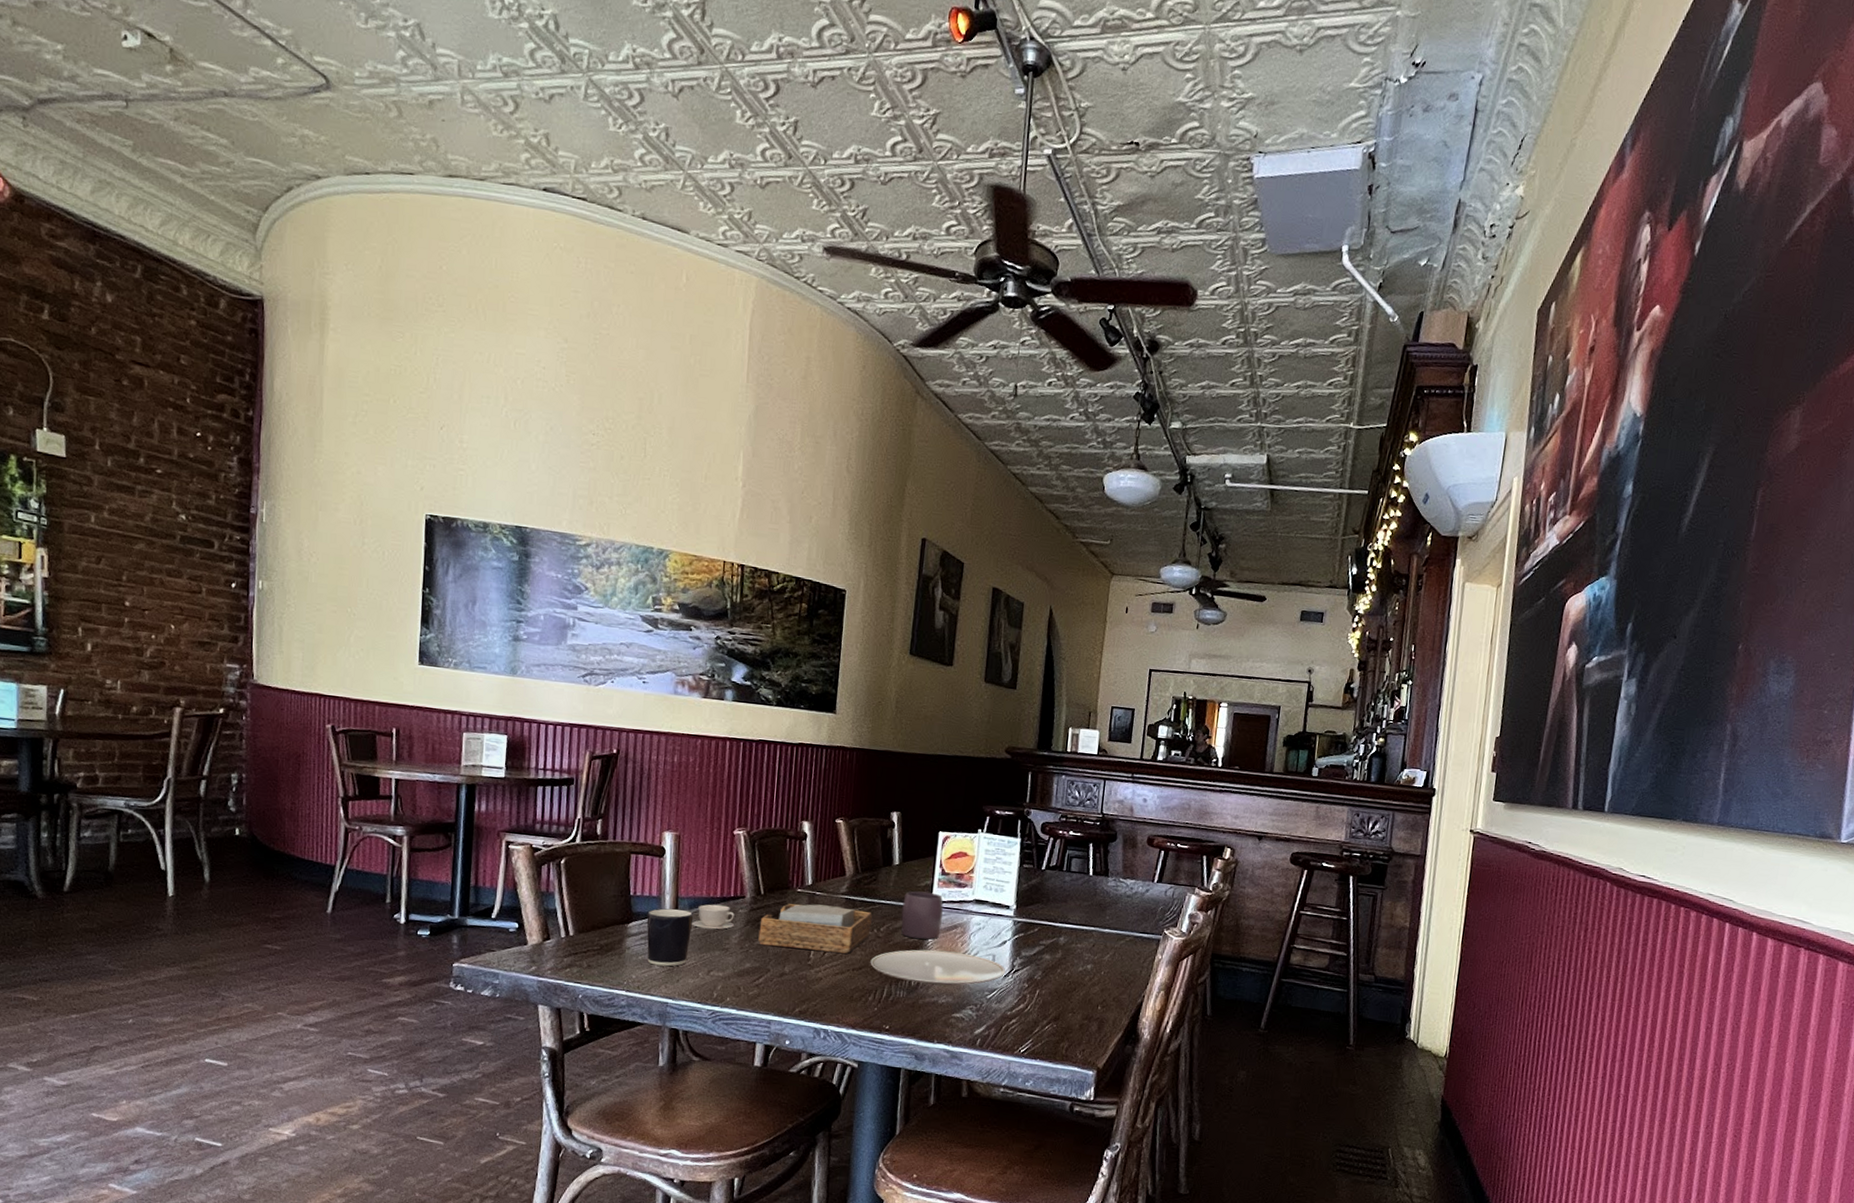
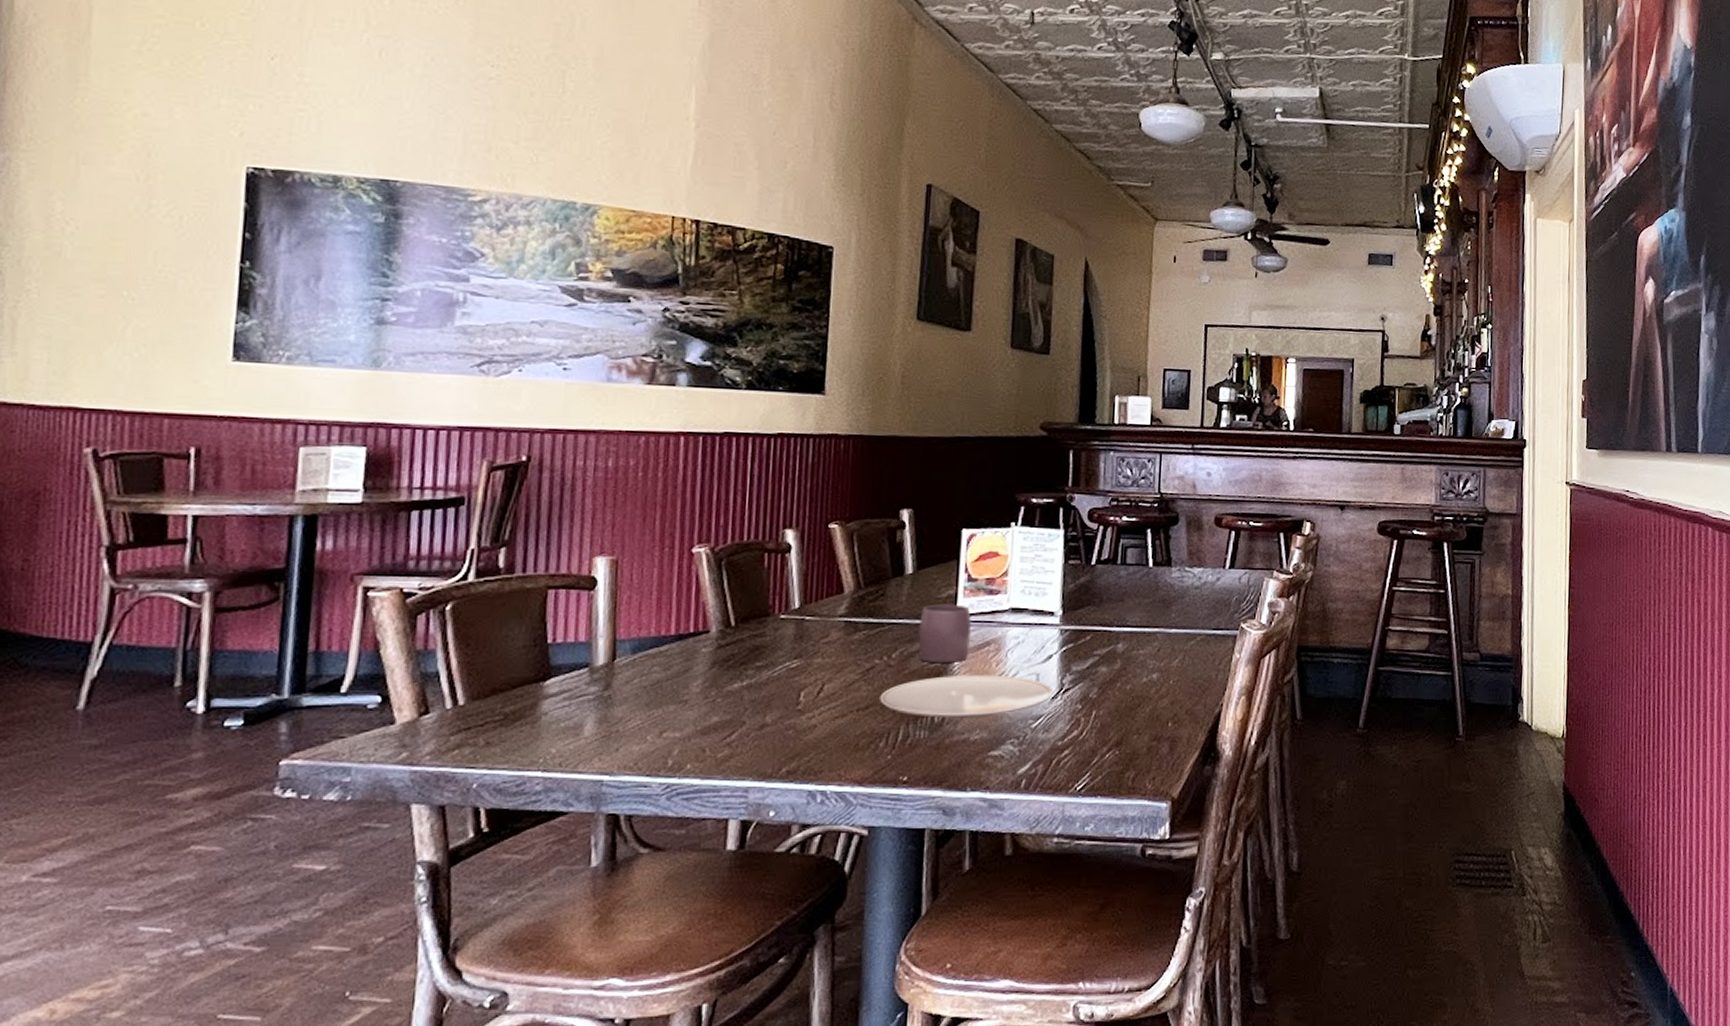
mug: present [646,908,694,967] -> none [571,655,639,733]
teacup: present [692,904,735,929] -> none [636,644,696,677]
napkin holder: present [758,903,872,955] -> none [728,632,880,692]

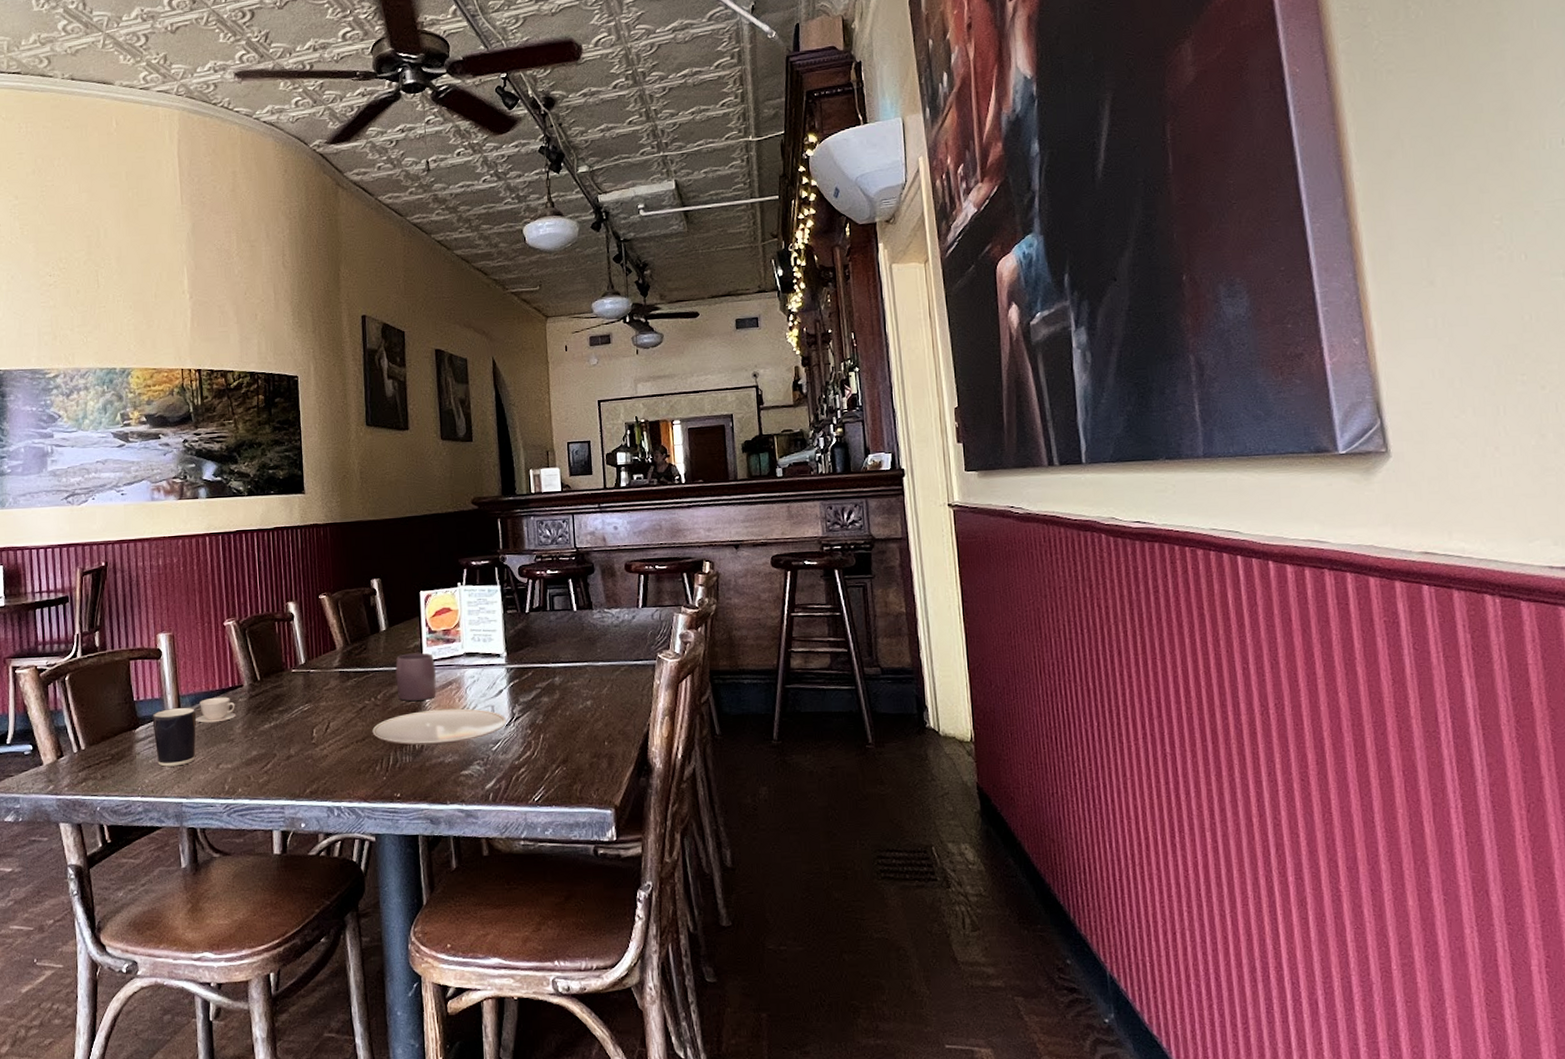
mug: none [571,655,639,733] -> present [152,707,197,767]
teacup: none [636,644,696,677] -> present [196,697,237,723]

